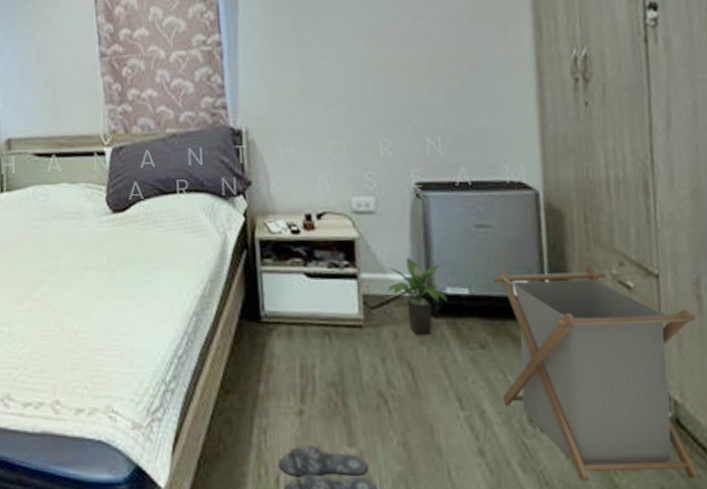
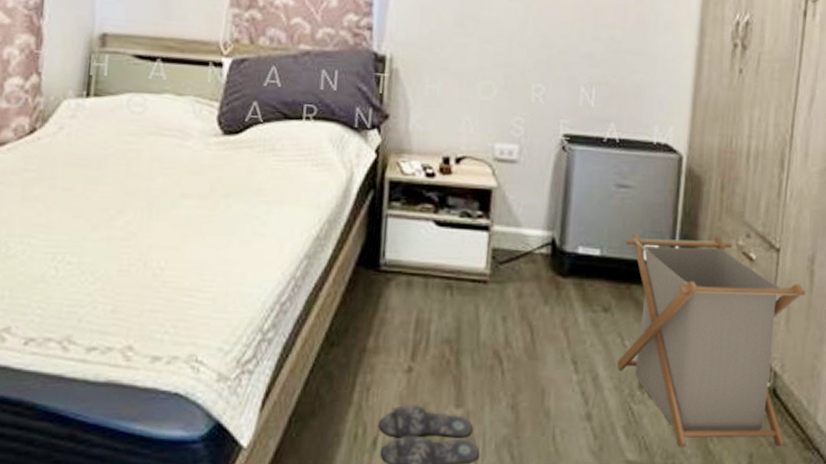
potted plant: present [386,257,449,335] -> none [517,212,579,294]

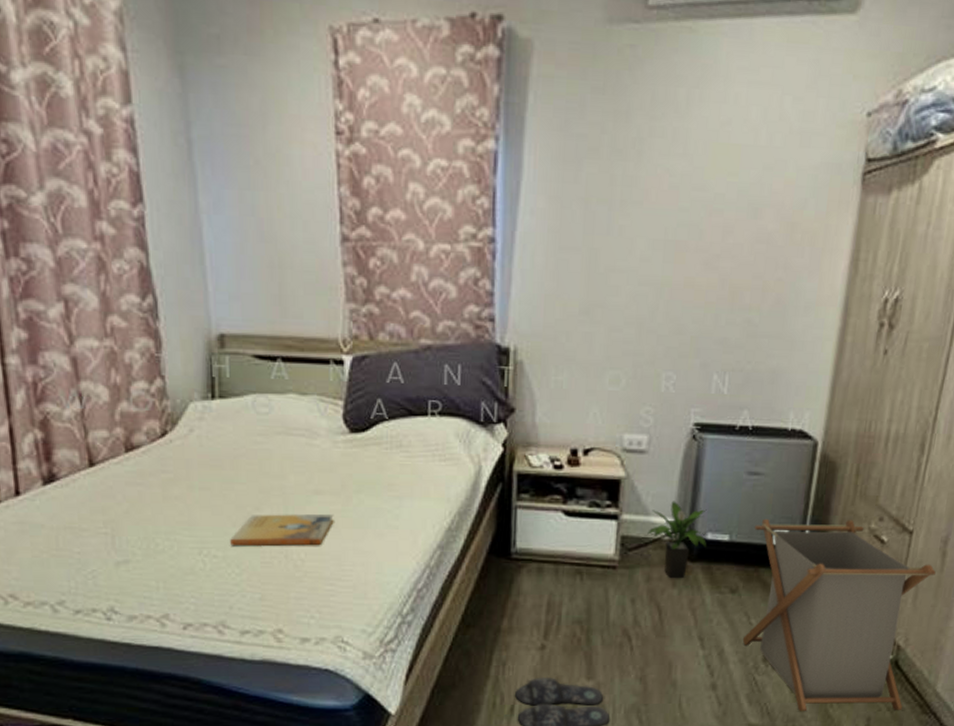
book: none [87,217,200,253] -> present [230,513,334,547]
potted plant: none [517,212,579,294] -> present [646,501,708,578]

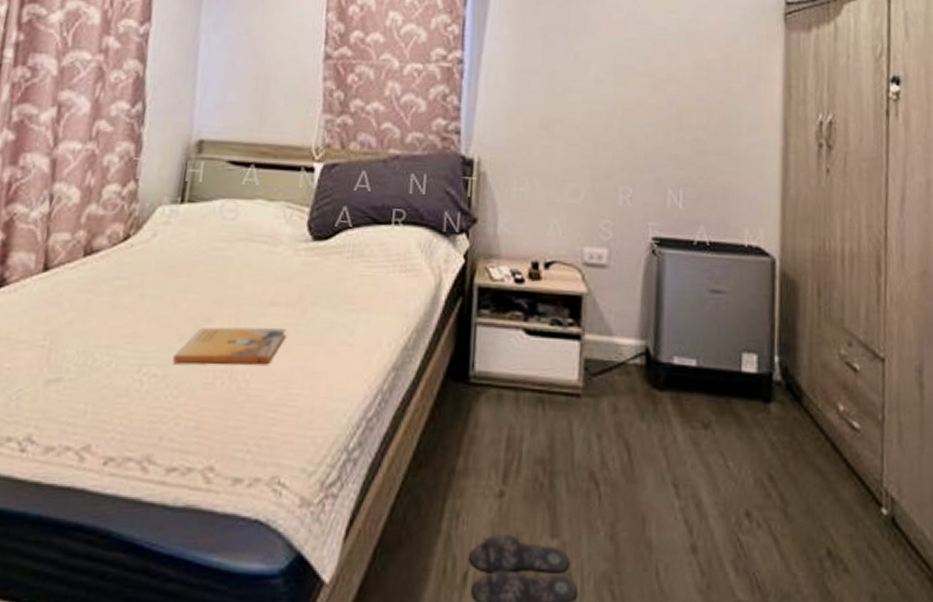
potted plant: present [646,501,708,578] -> none [610,320,675,409]
laundry basket: present [742,518,936,712] -> none [721,341,916,586]

